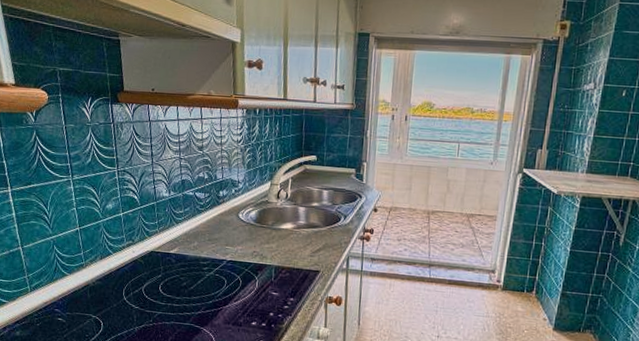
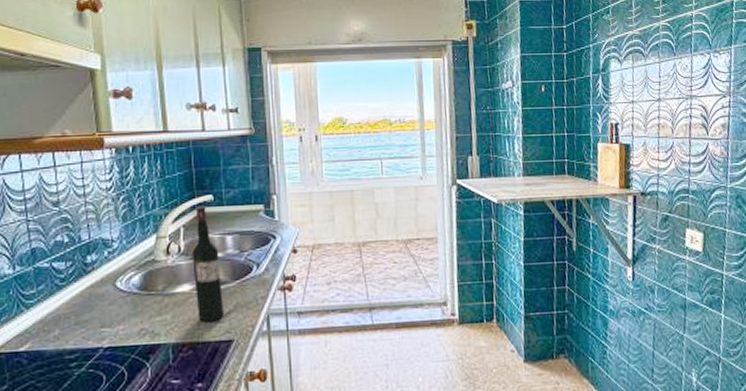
wine bottle: none [295,163,317,255] -> present [192,205,225,322]

